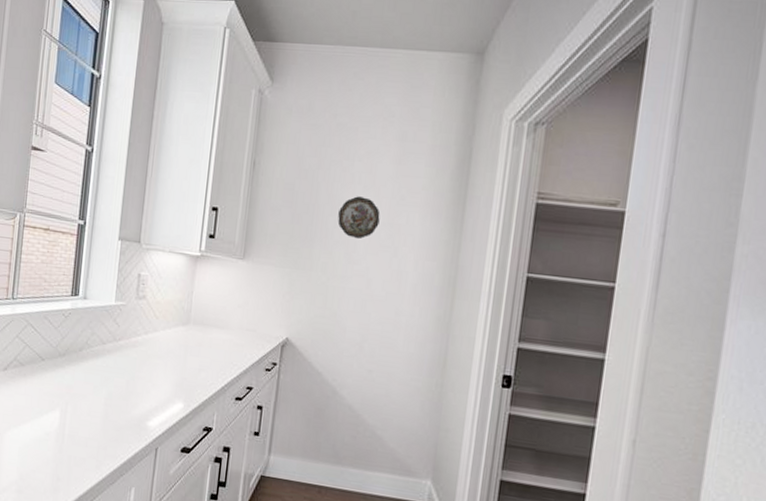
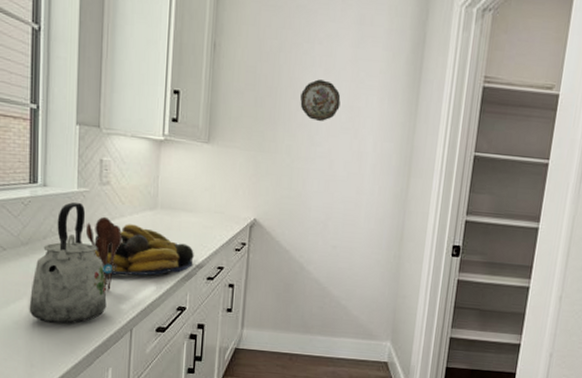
kettle: none [60,315,135,439] -> present [29,202,107,325]
utensil holder: none [119,330,155,407] -> present [85,216,123,291]
fruit bowl: none [127,338,224,393] -> present [94,224,194,276]

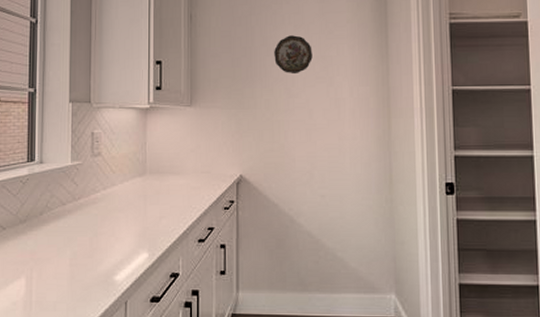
kettle: present [29,202,107,325] -> none [26,176,101,302]
utensil holder: present [85,216,123,291] -> none [79,187,114,263]
fruit bowl: present [94,224,194,276] -> none [88,192,184,245]

